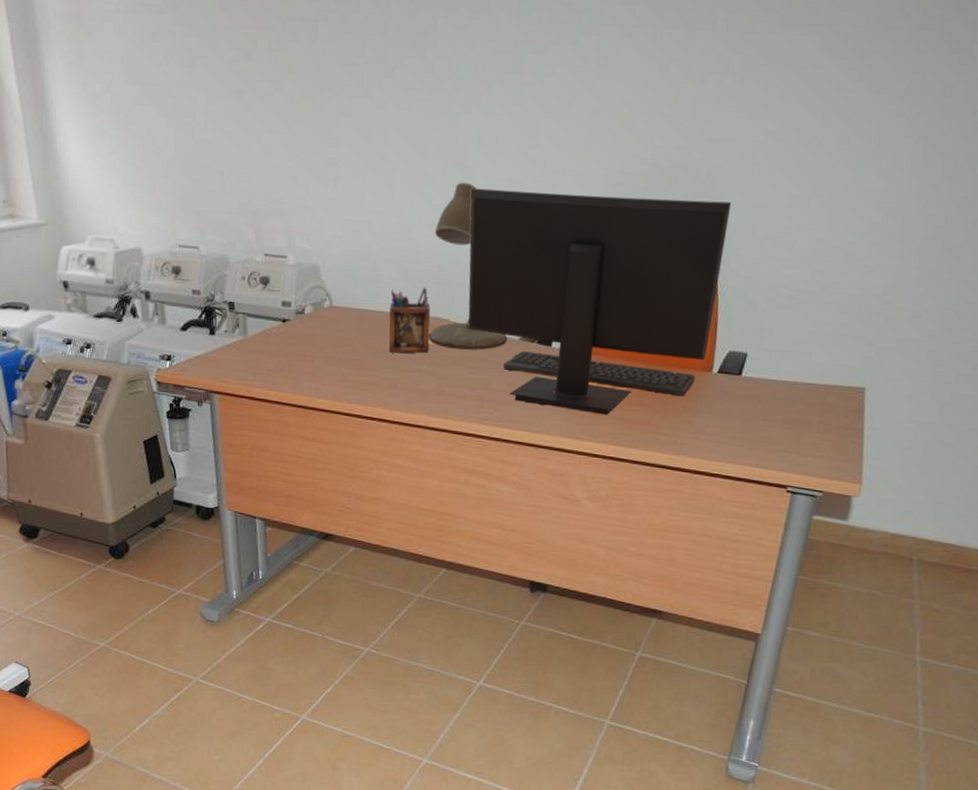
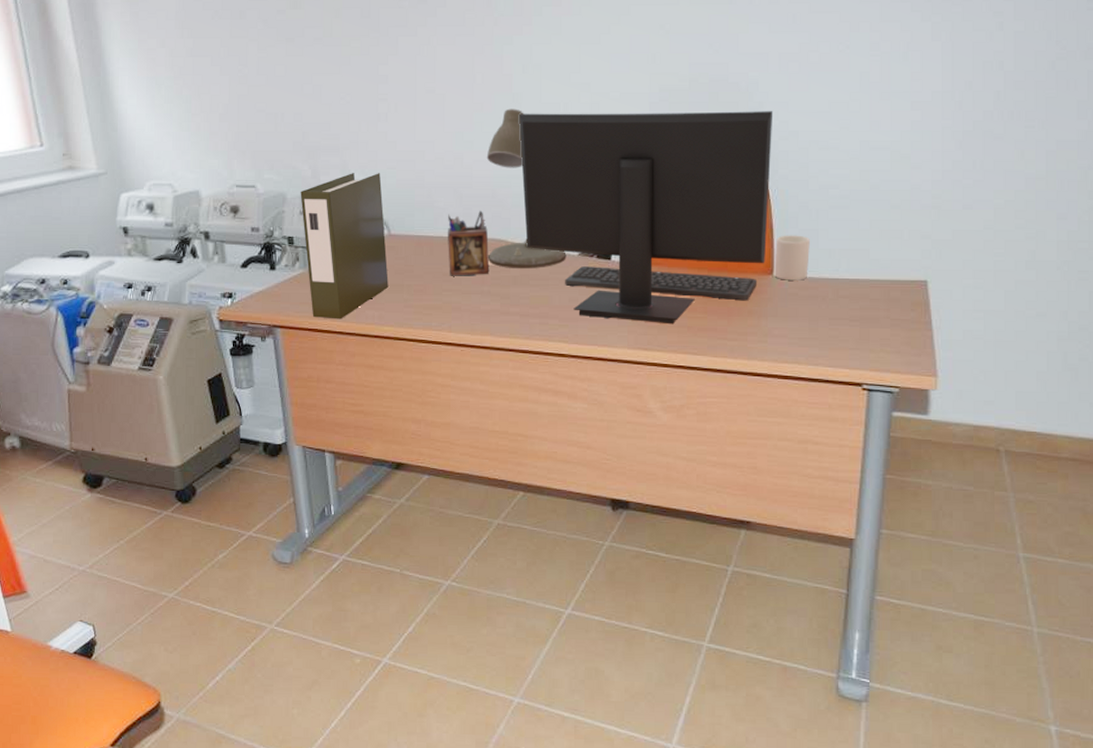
binder: none [243,240,328,389] -> present [300,173,389,319]
mug: none [713,332,753,380] -> present [774,235,810,281]

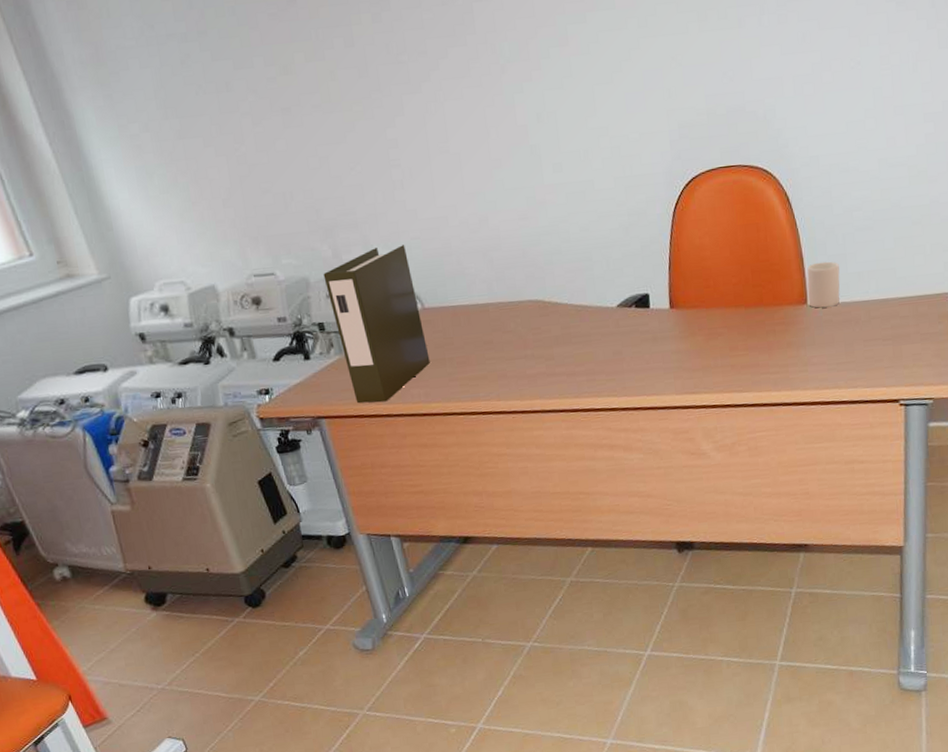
desk organizer: present [447,210,490,276] -> none [481,272,531,344]
desk lamp: present [486,108,567,270] -> none [511,161,606,329]
computer monitor: present [519,111,774,325] -> none [540,137,799,368]
computer keyboard: present [564,266,758,300] -> none [606,309,793,339]

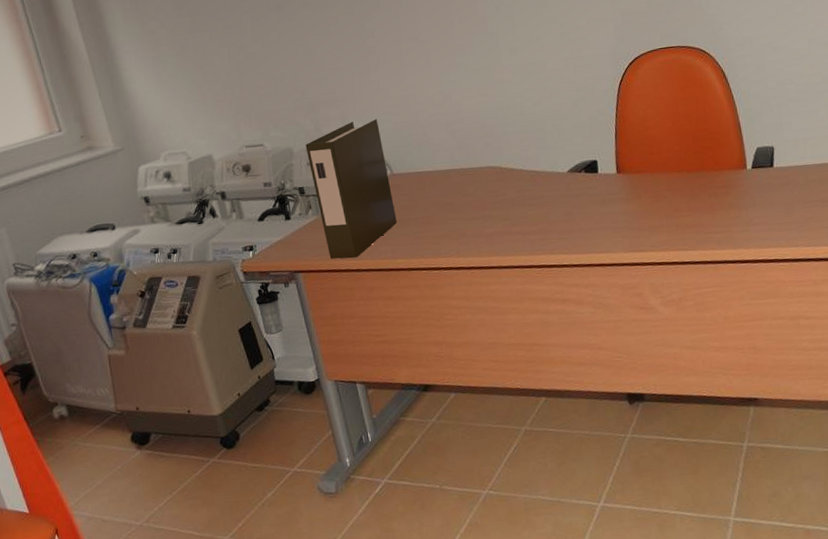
mug: present [807,261,840,308] -> none [745,130,778,173]

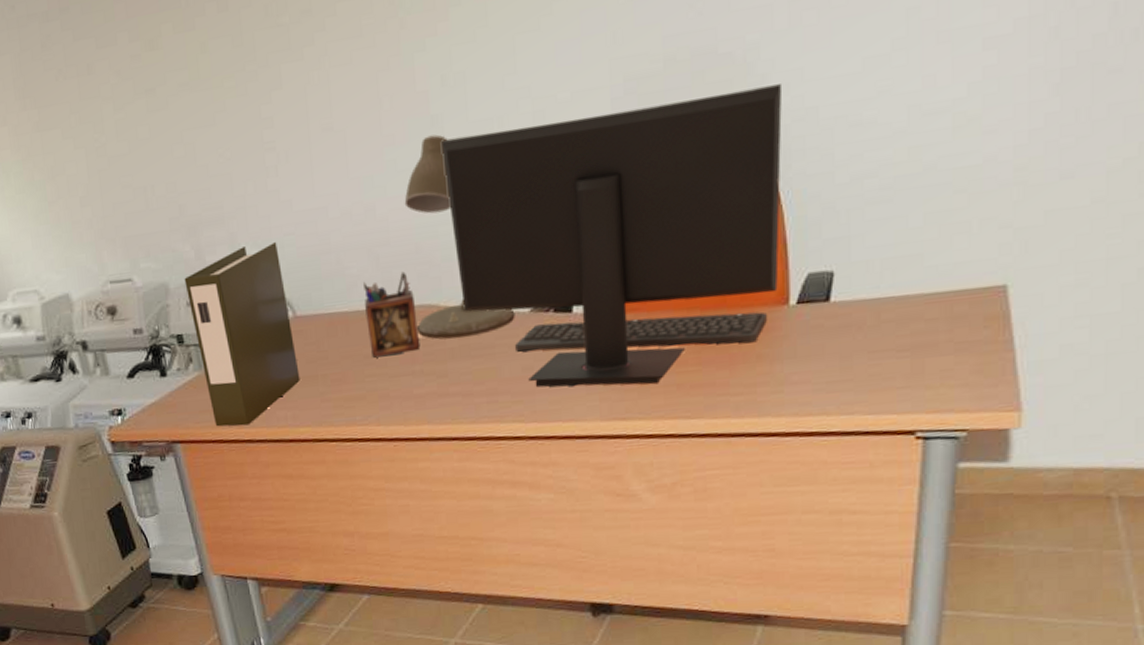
desk organizer: none [444,142,489,206] -> present [363,271,421,358]
desk lamp: none [472,46,557,192] -> present [404,134,515,340]
computer monitor: none [498,21,738,228] -> present [442,84,783,387]
computer keyboard: none [557,174,734,201] -> present [514,311,768,352]

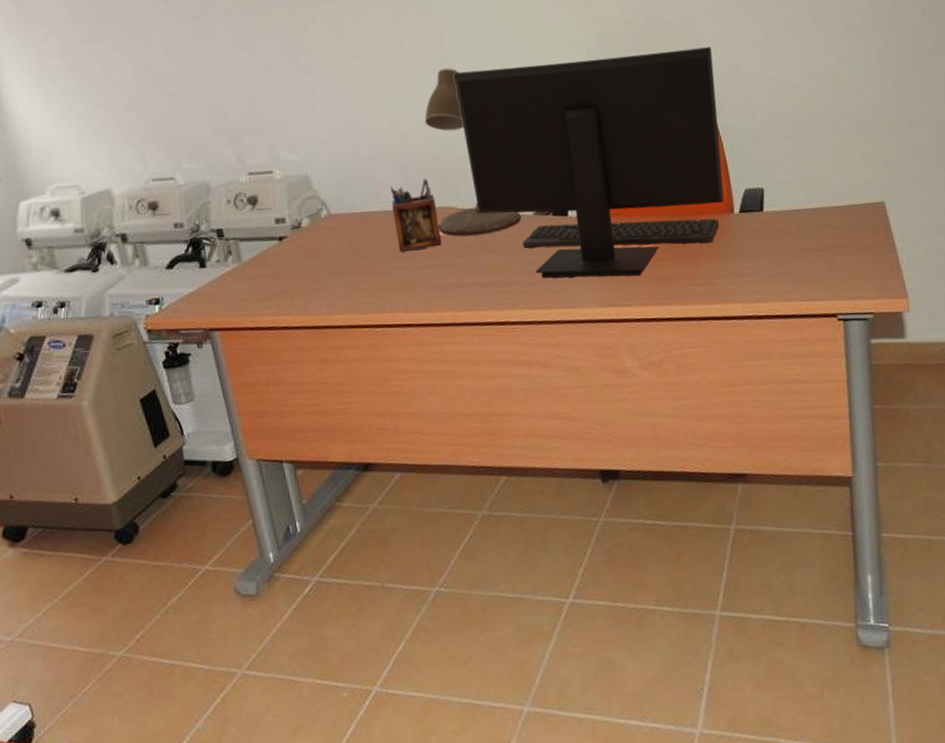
binder: present [184,242,300,427] -> none [225,150,334,315]

